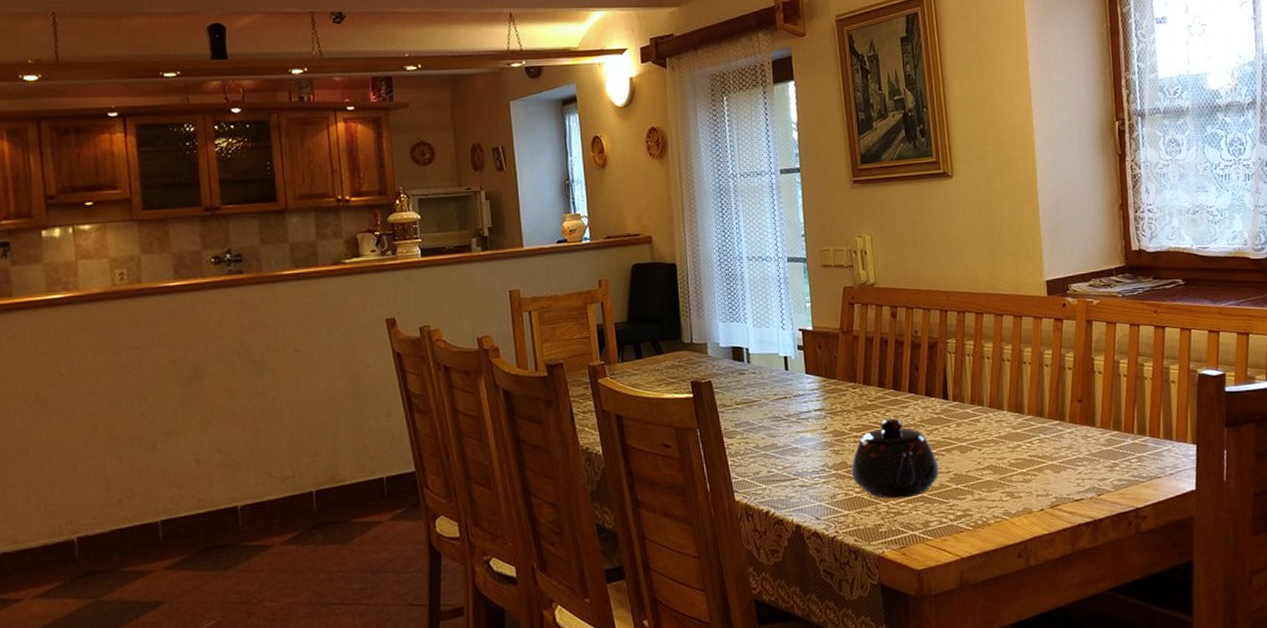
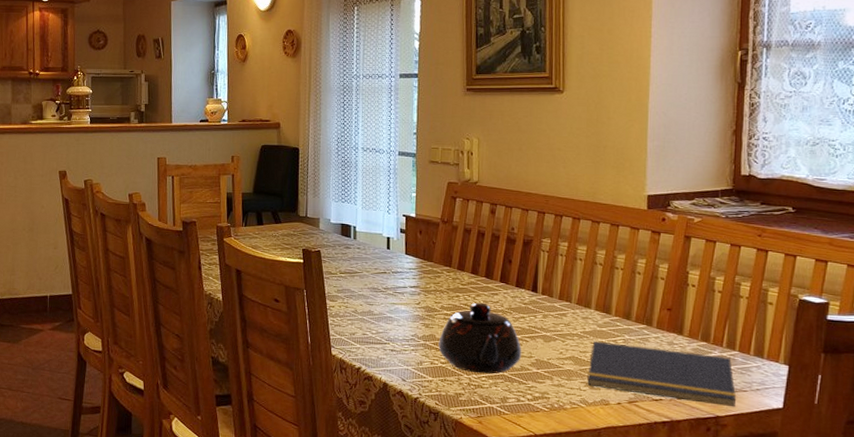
notepad: none [1007,443,1153,497] -> present [587,340,737,408]

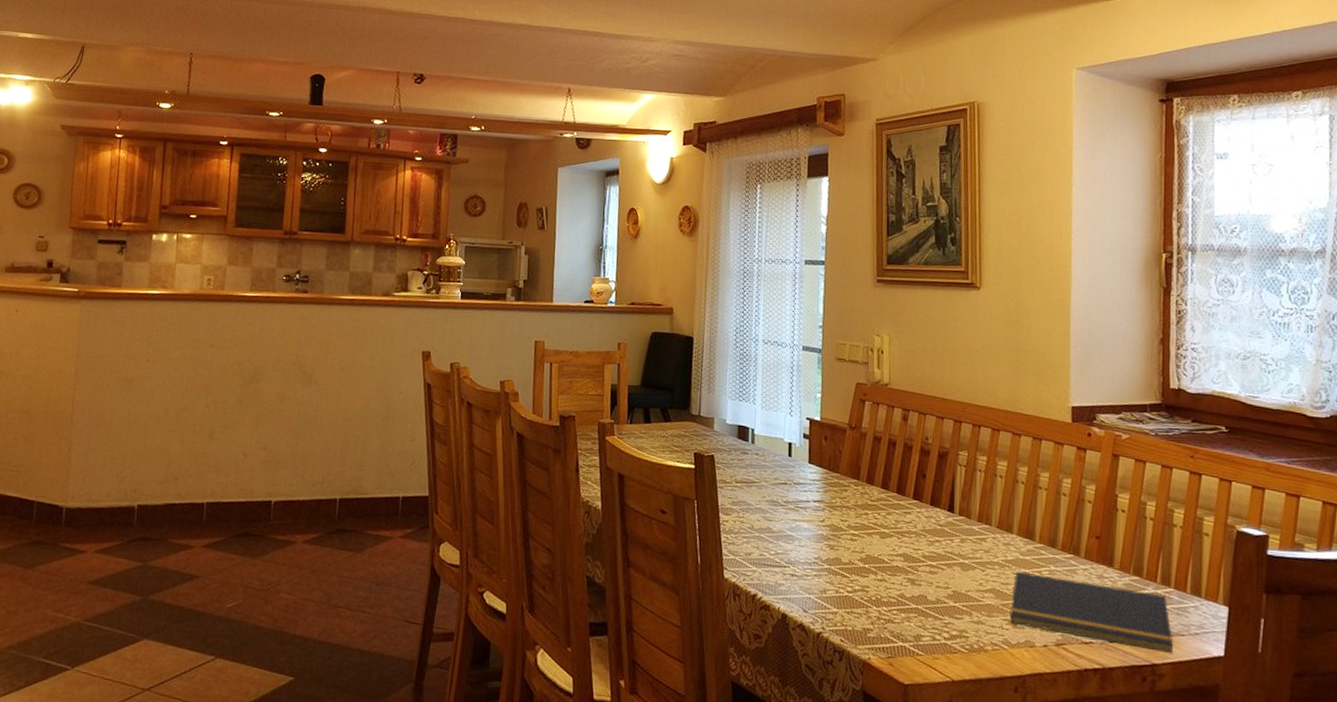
teapot: present [438,302,522,374] -> none [844,522,938,607]

